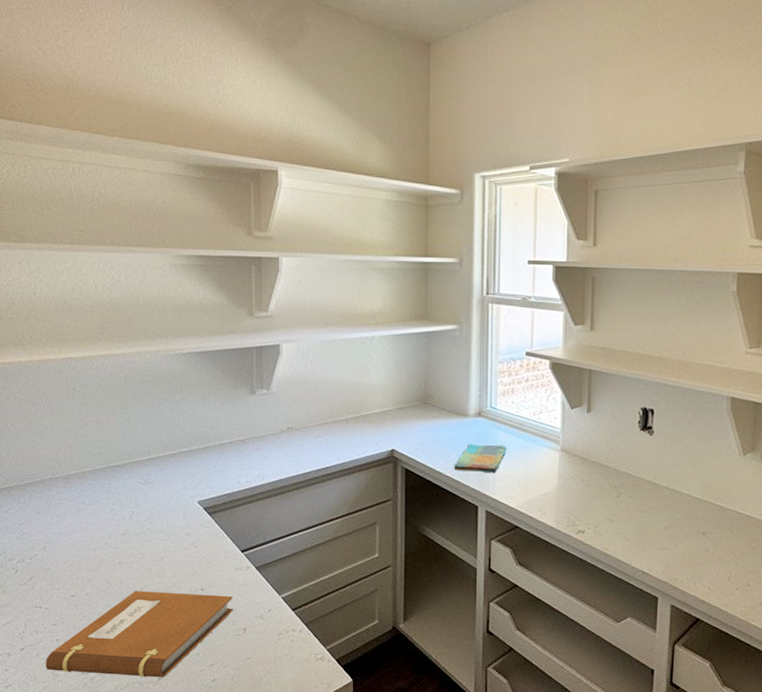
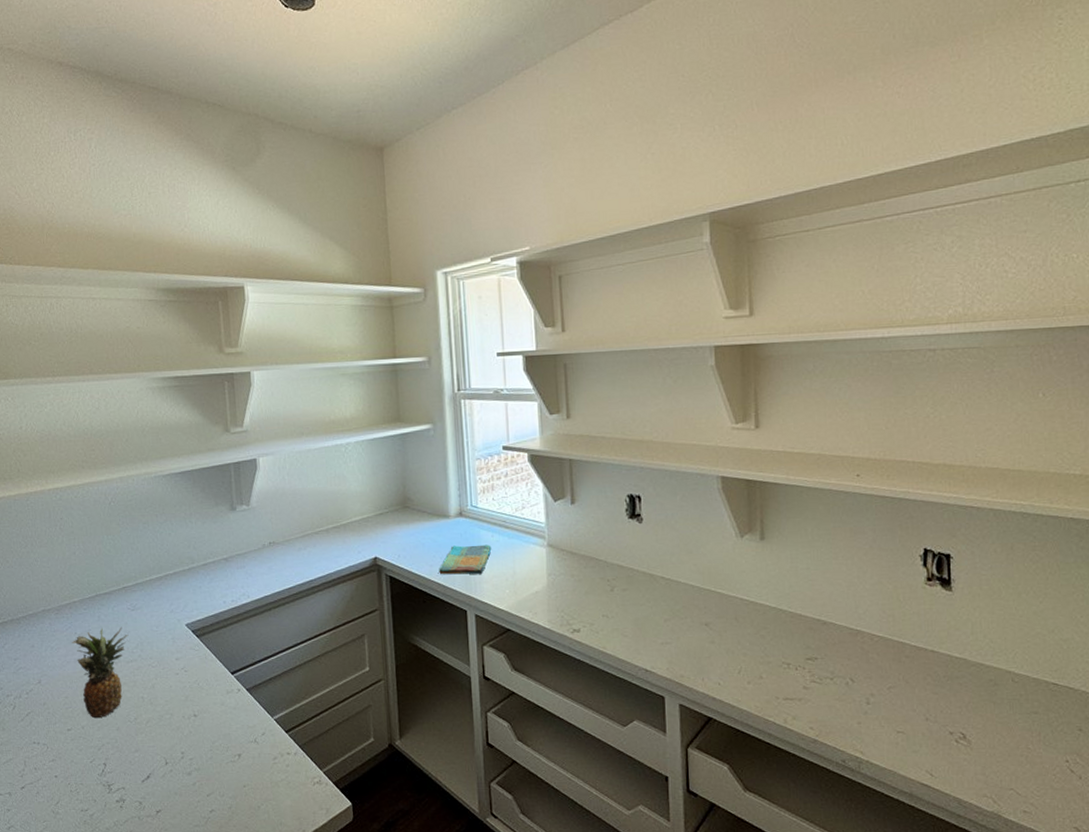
notebook: present [45,590,233,678] -> none [45,720,227,811]
fruit: none [79,499,139,587] -> present [72,627,129,719]

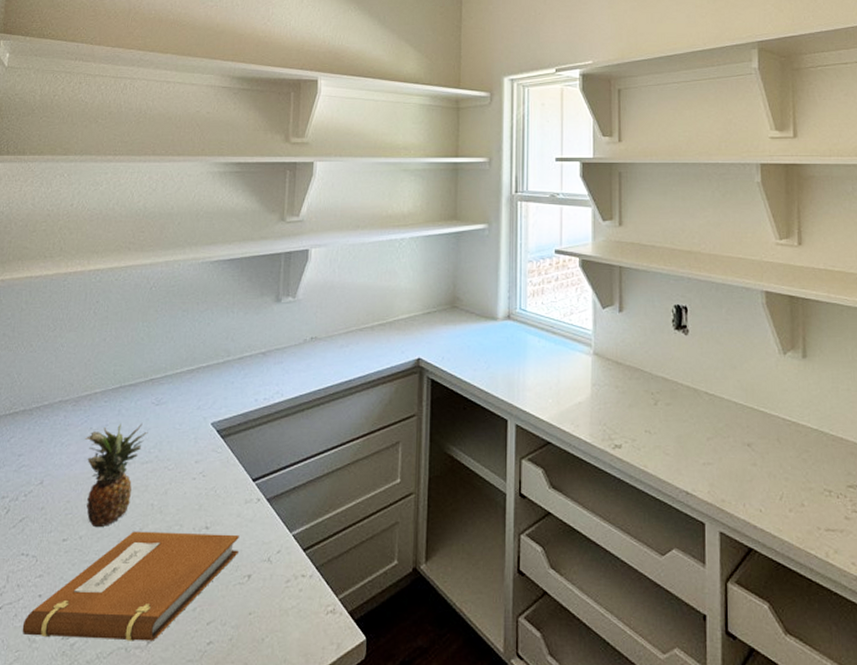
notebook: none [45,720,227,811] -> present [22,531,239,642]
dish towel: present [439,544,492,575] -> none [482,350,537,381]

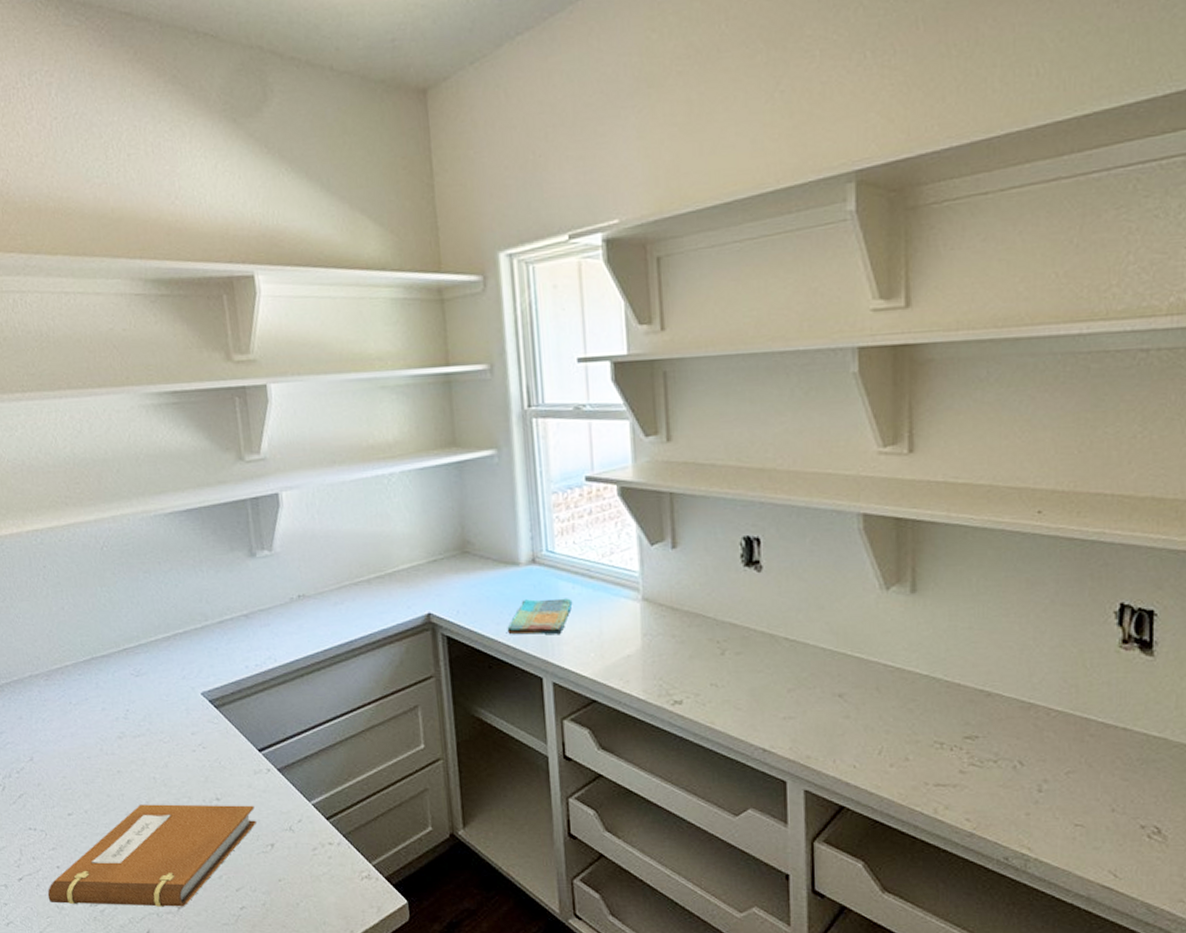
fruit: present [85,423,148,528] -> none [67,695,134,802]
dish towel: none [482,350,537,381] -> present [507,598,573,635]

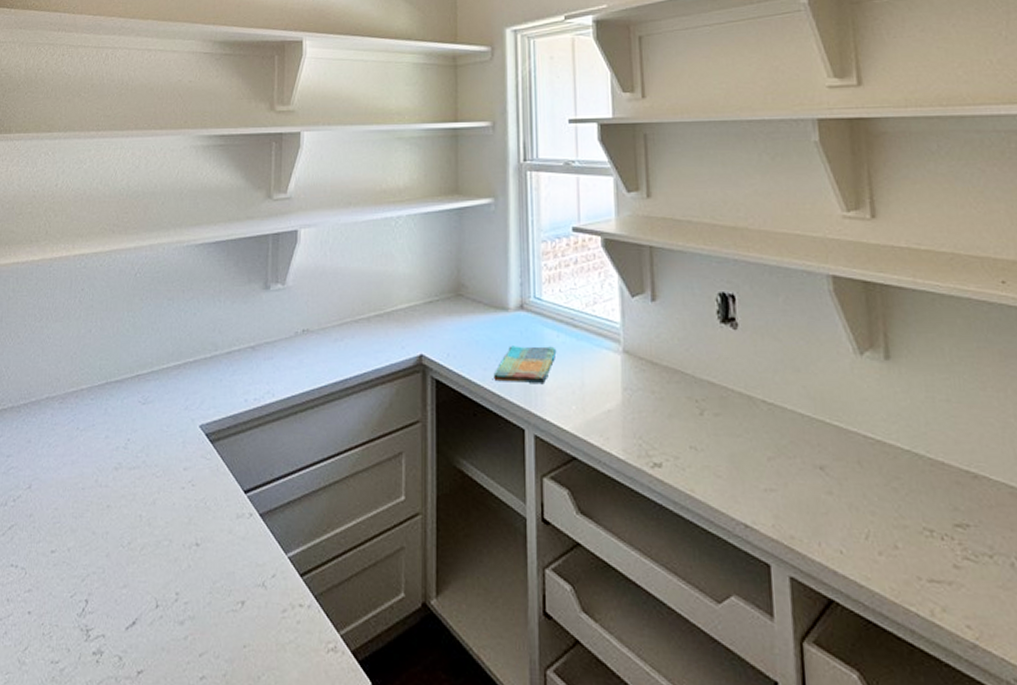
notebook: present [47,804,256,907] -> none [12,545,231,672]

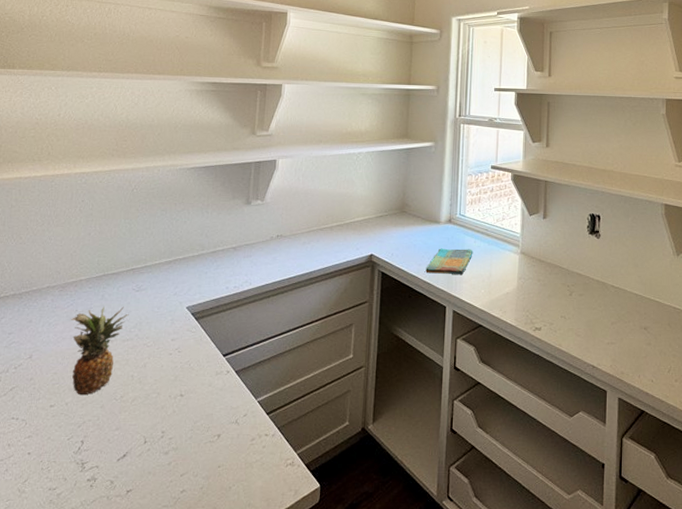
fruit: none [72,423,135,540] -> present [71,306,129,396]

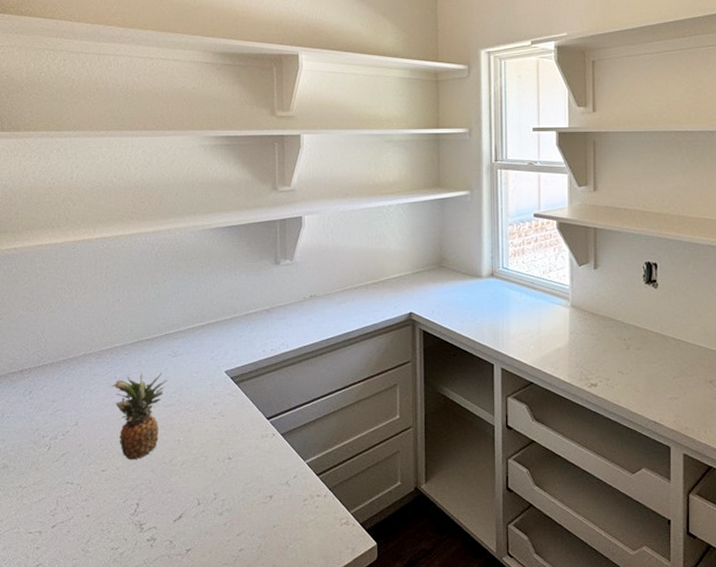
dish towel: present [425,248,473,274] -> none [469,304,520,331]

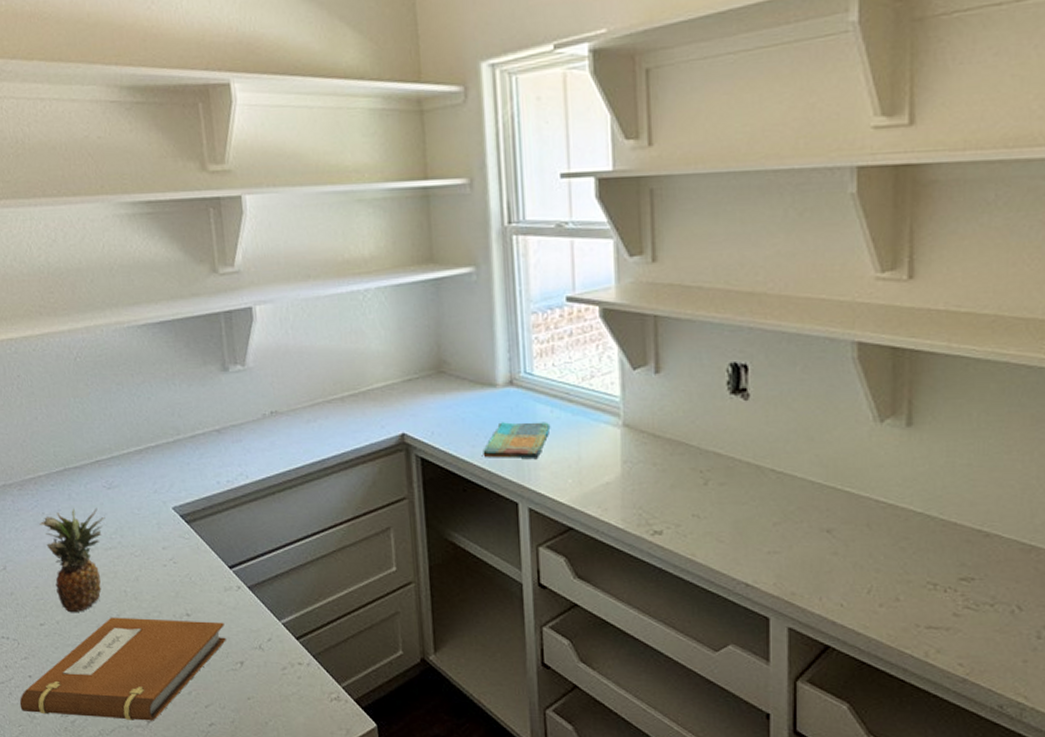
notebook: none [76,462,259,550] -> present [19,617,226,721]
dish towel: none [469,304,520,331] -> present [483,422,551,458]

